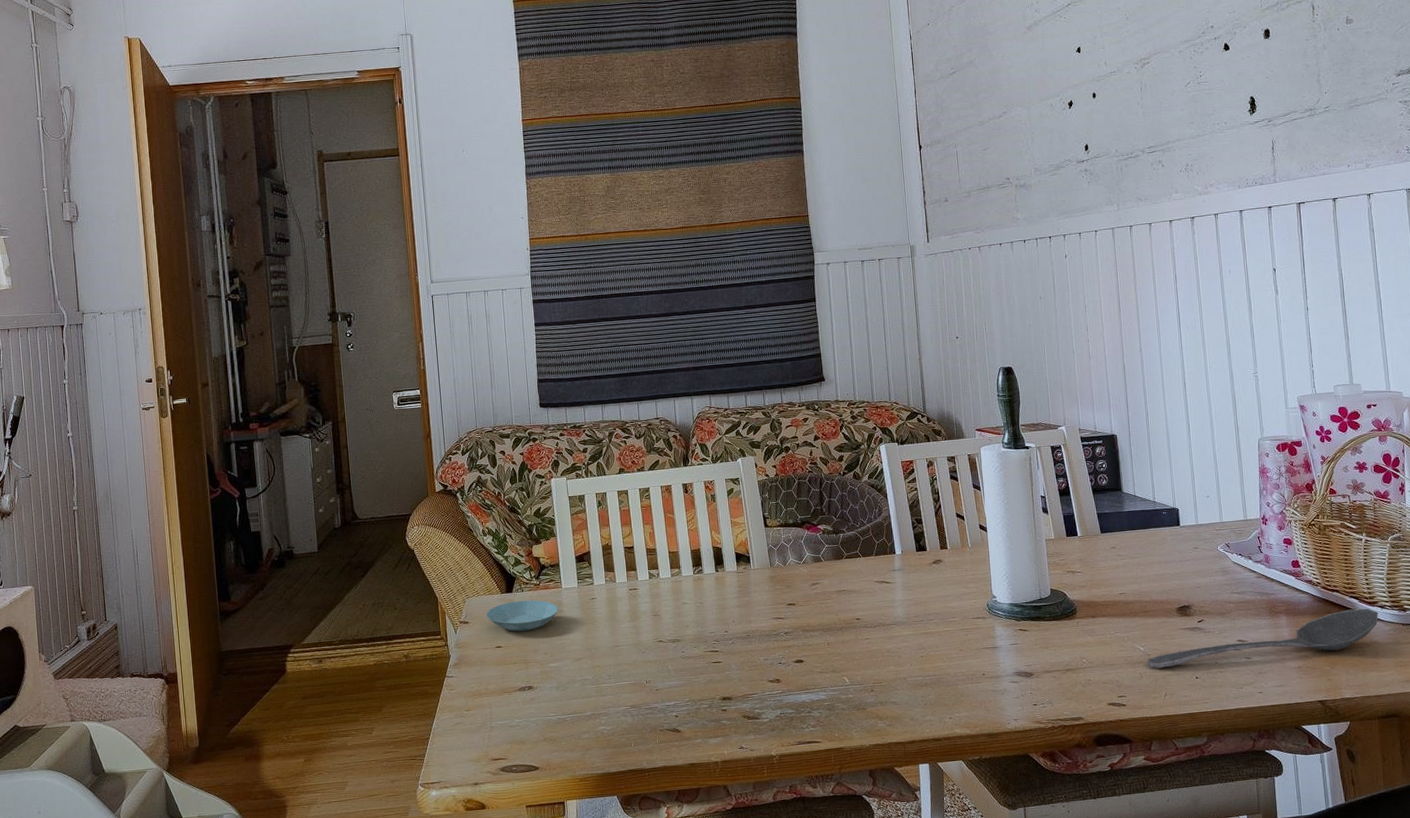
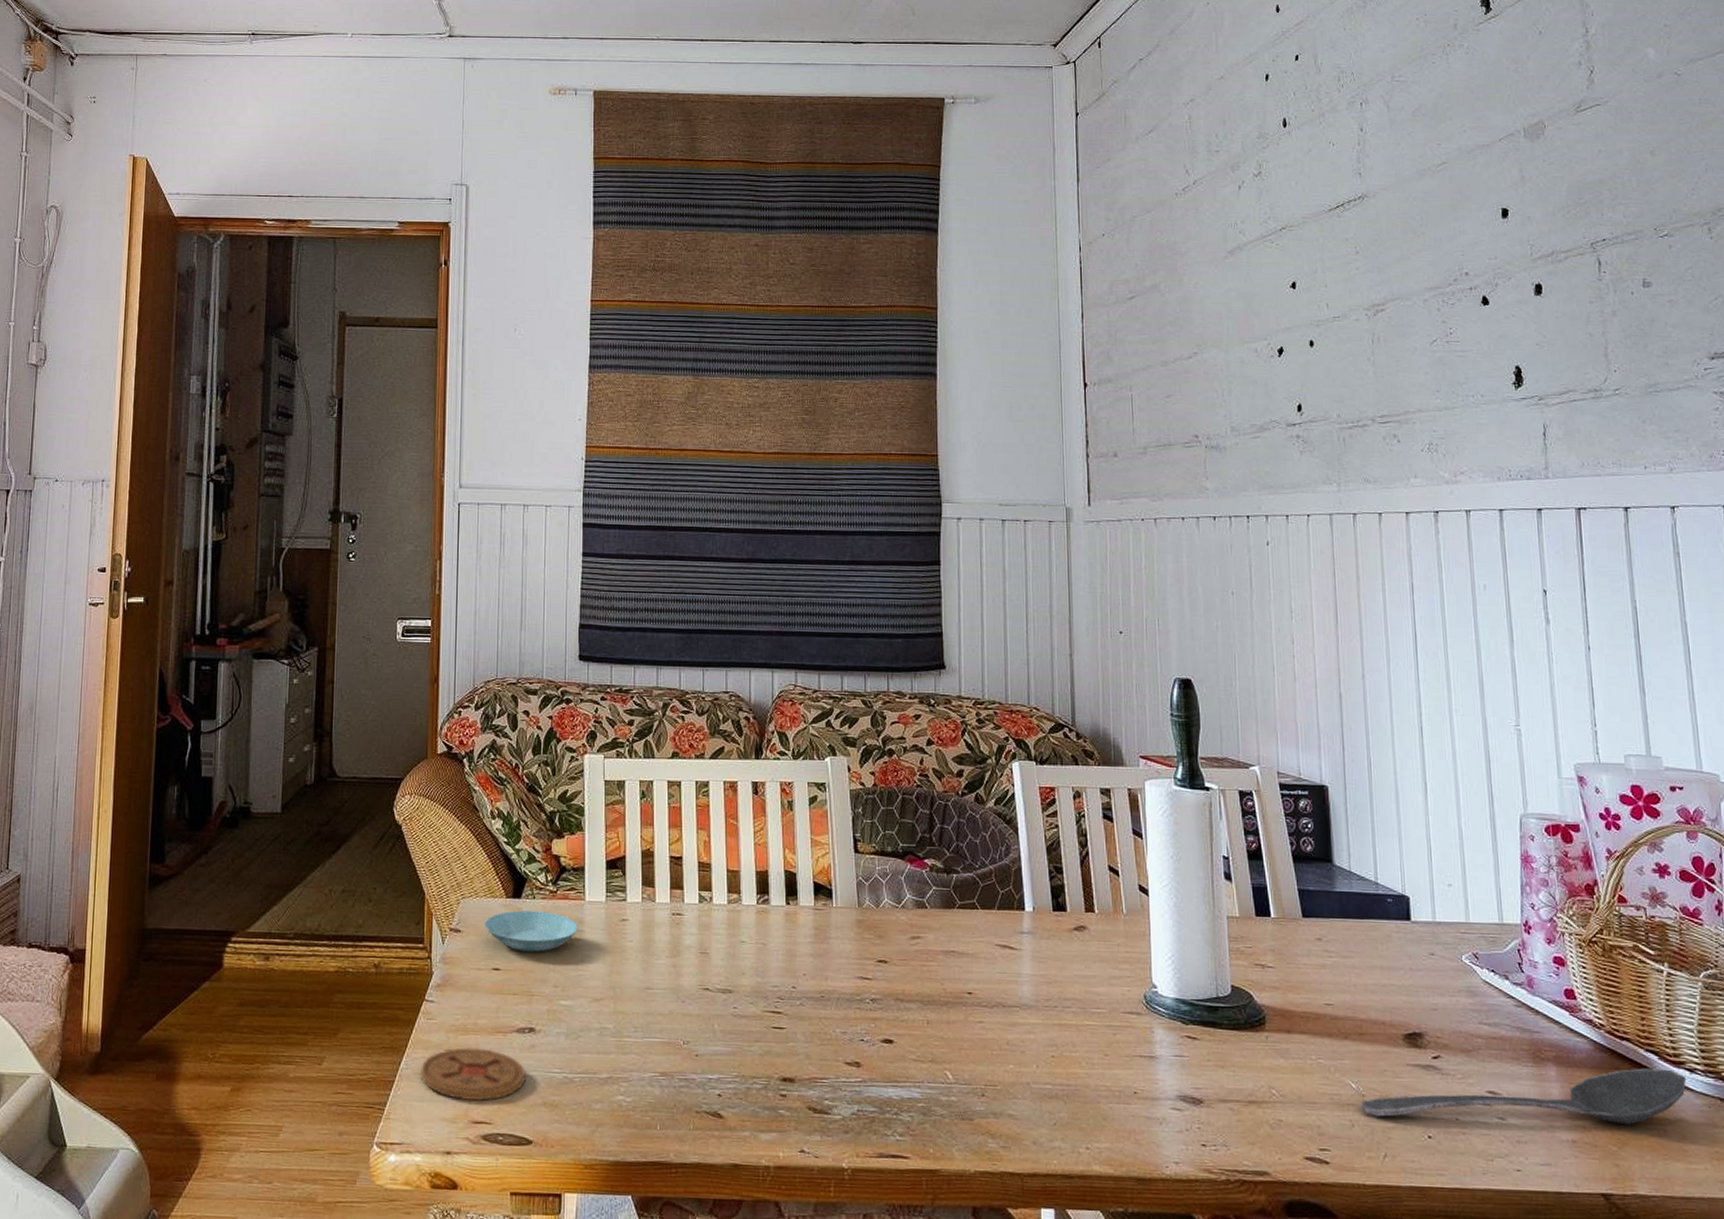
coaster: none [448,705,530,746] -> present [421,1047,527,1101]

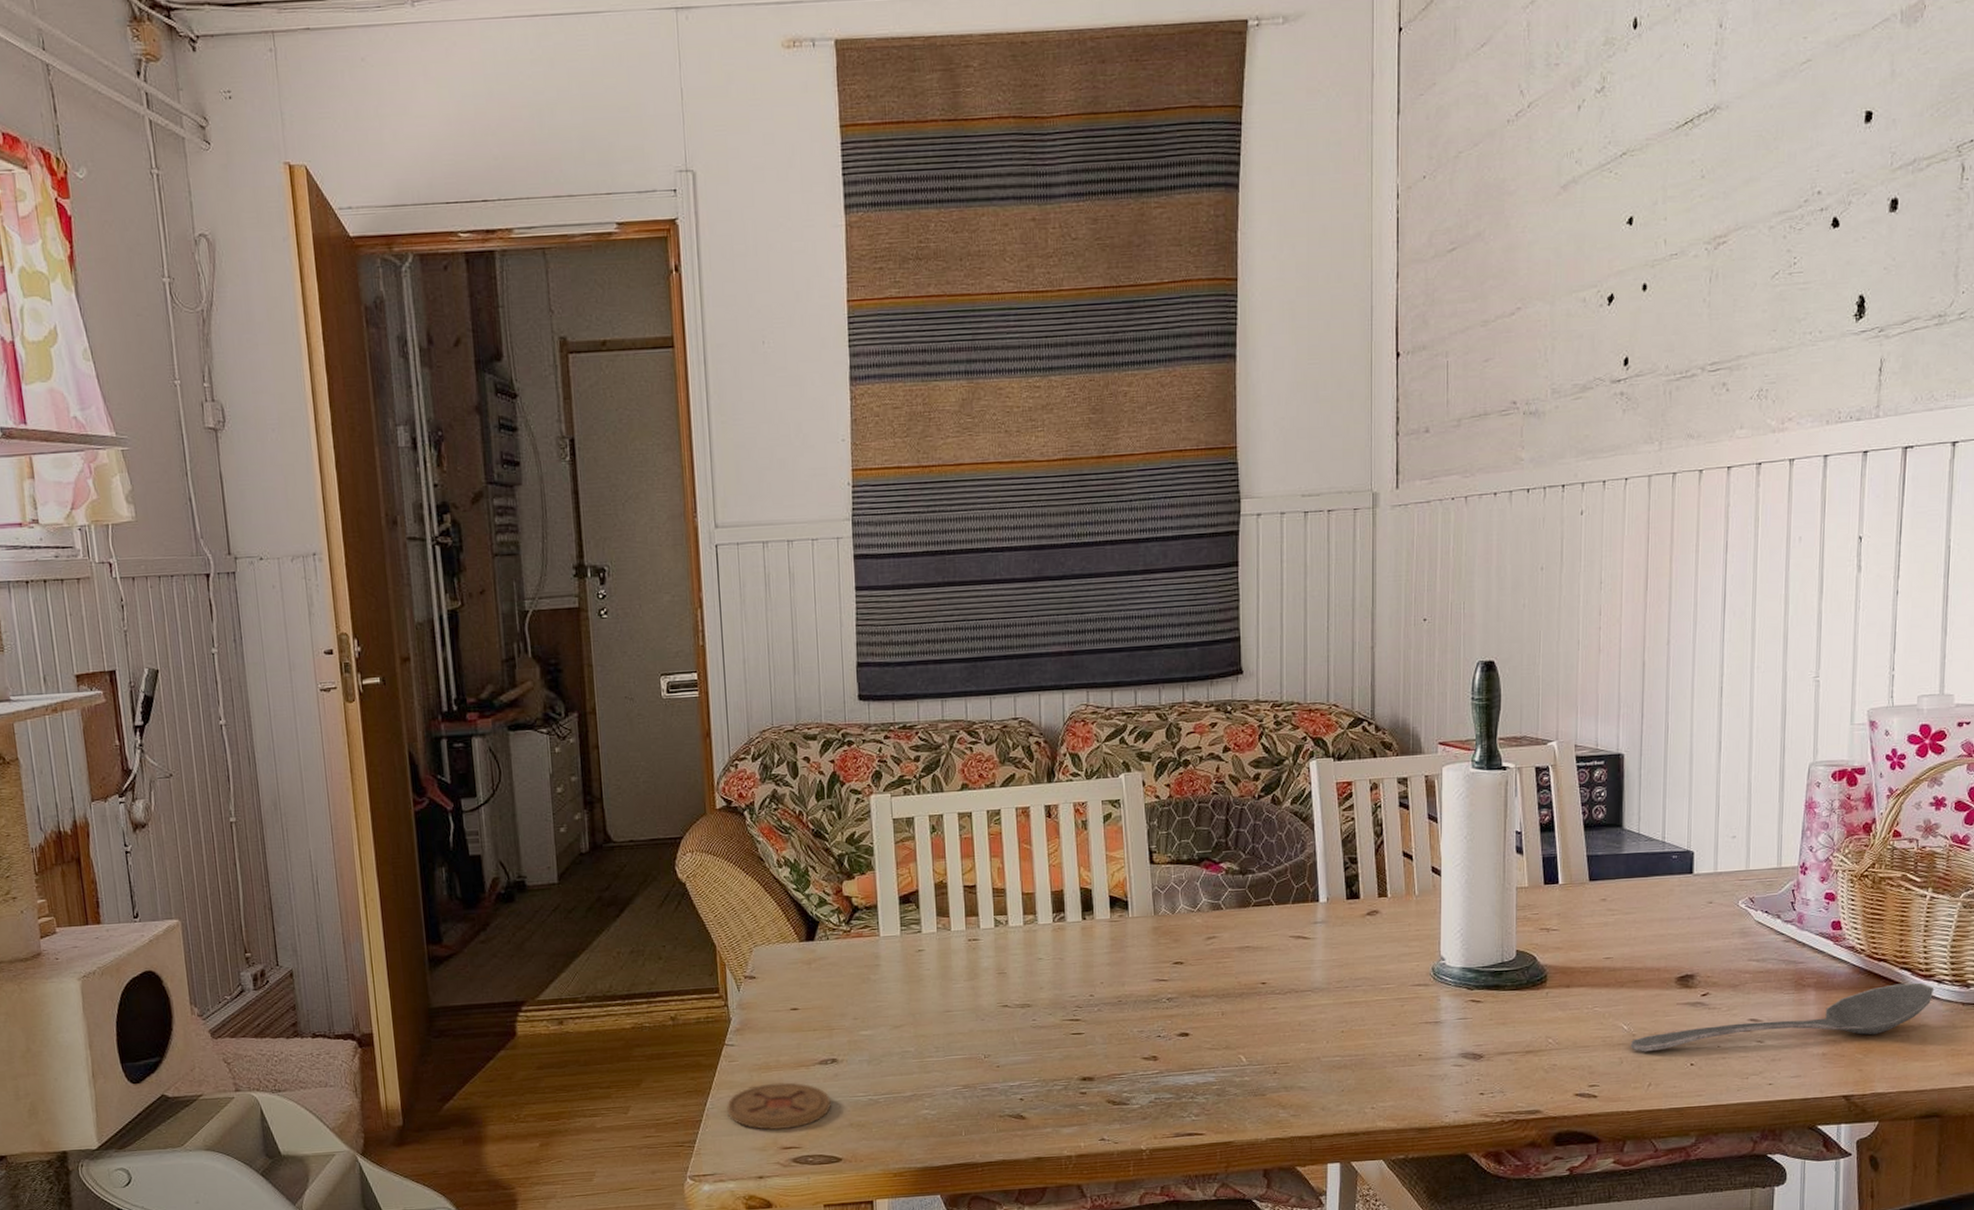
saucer: present [485,910,578,952] -> none [779,950,874,990]

